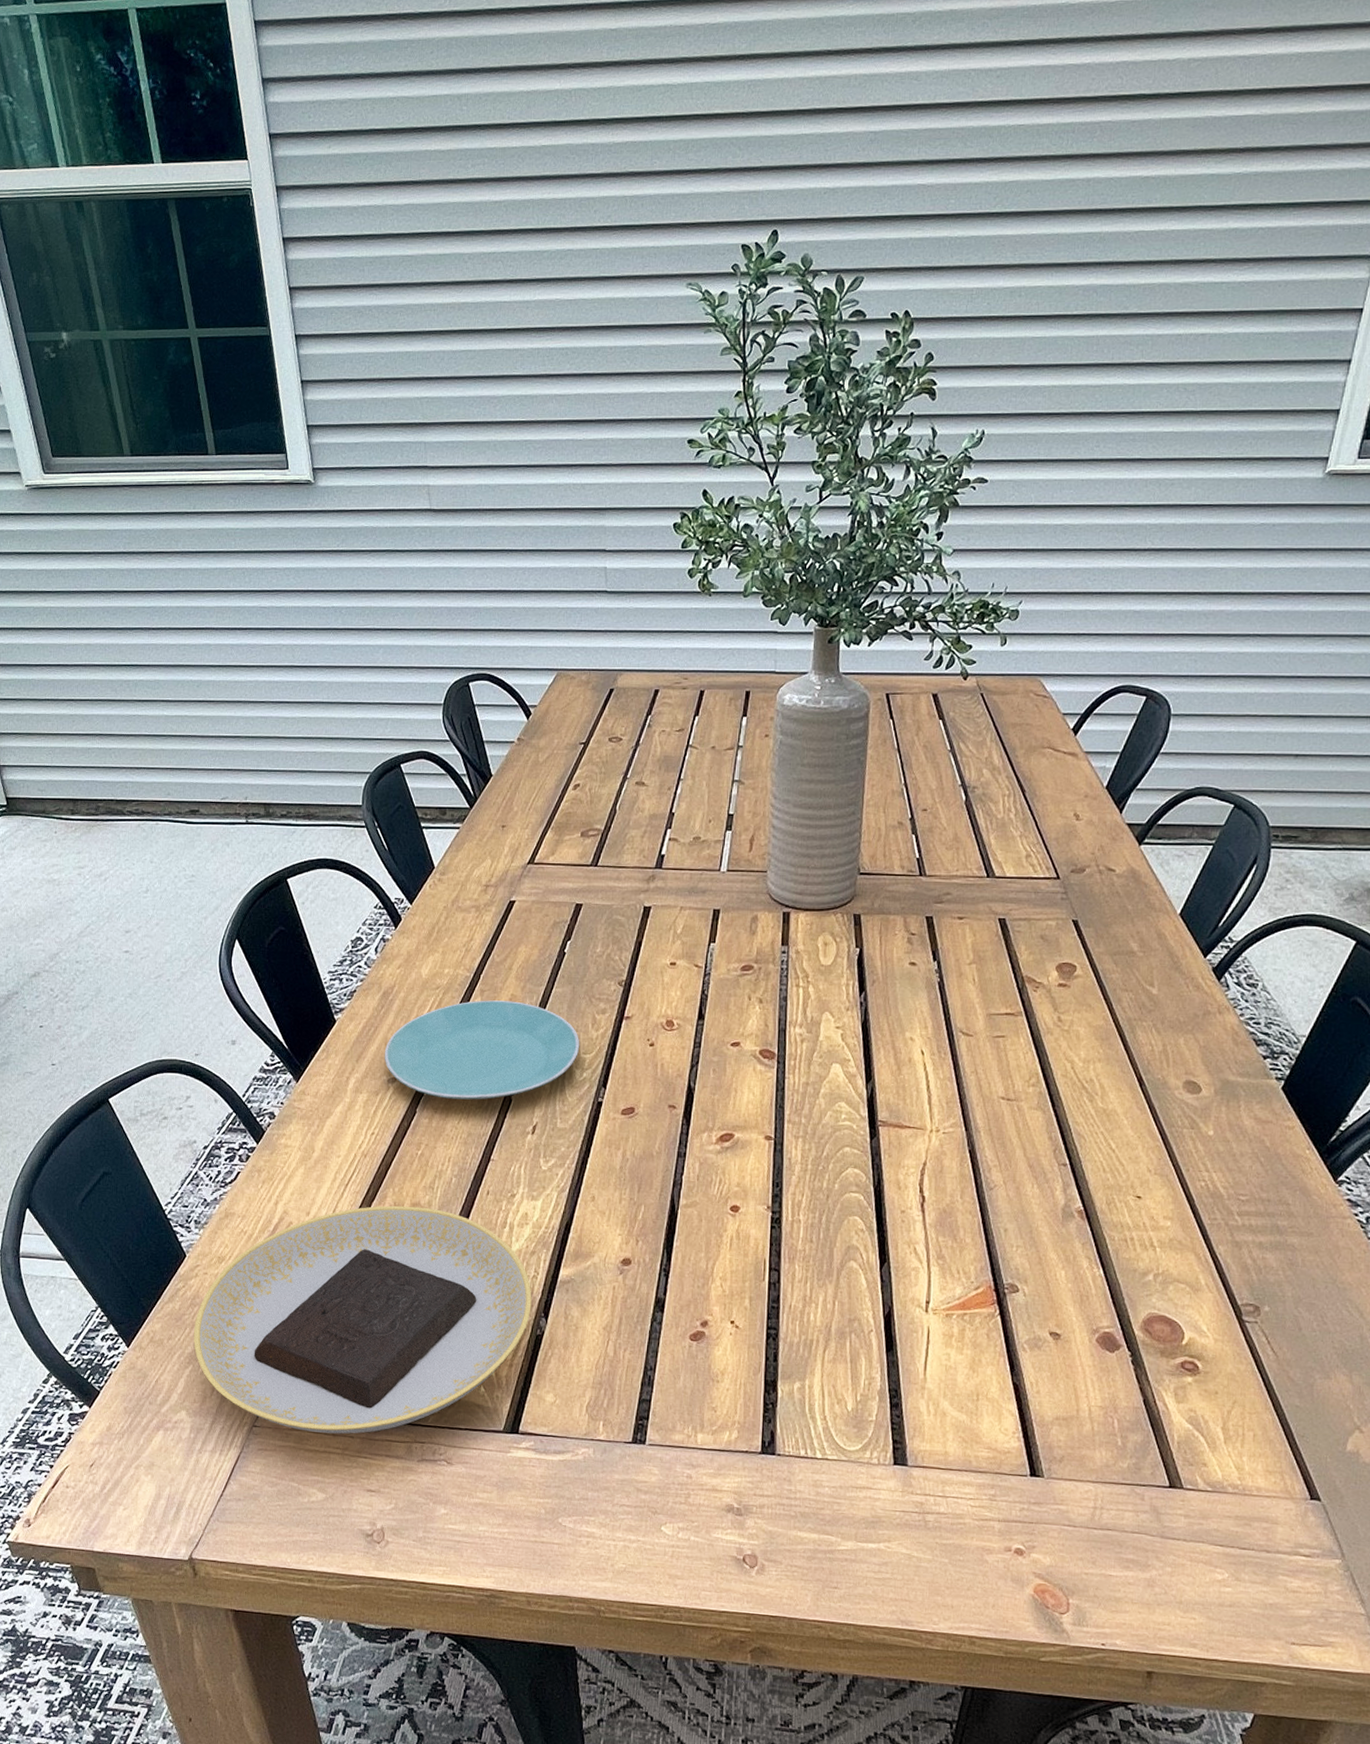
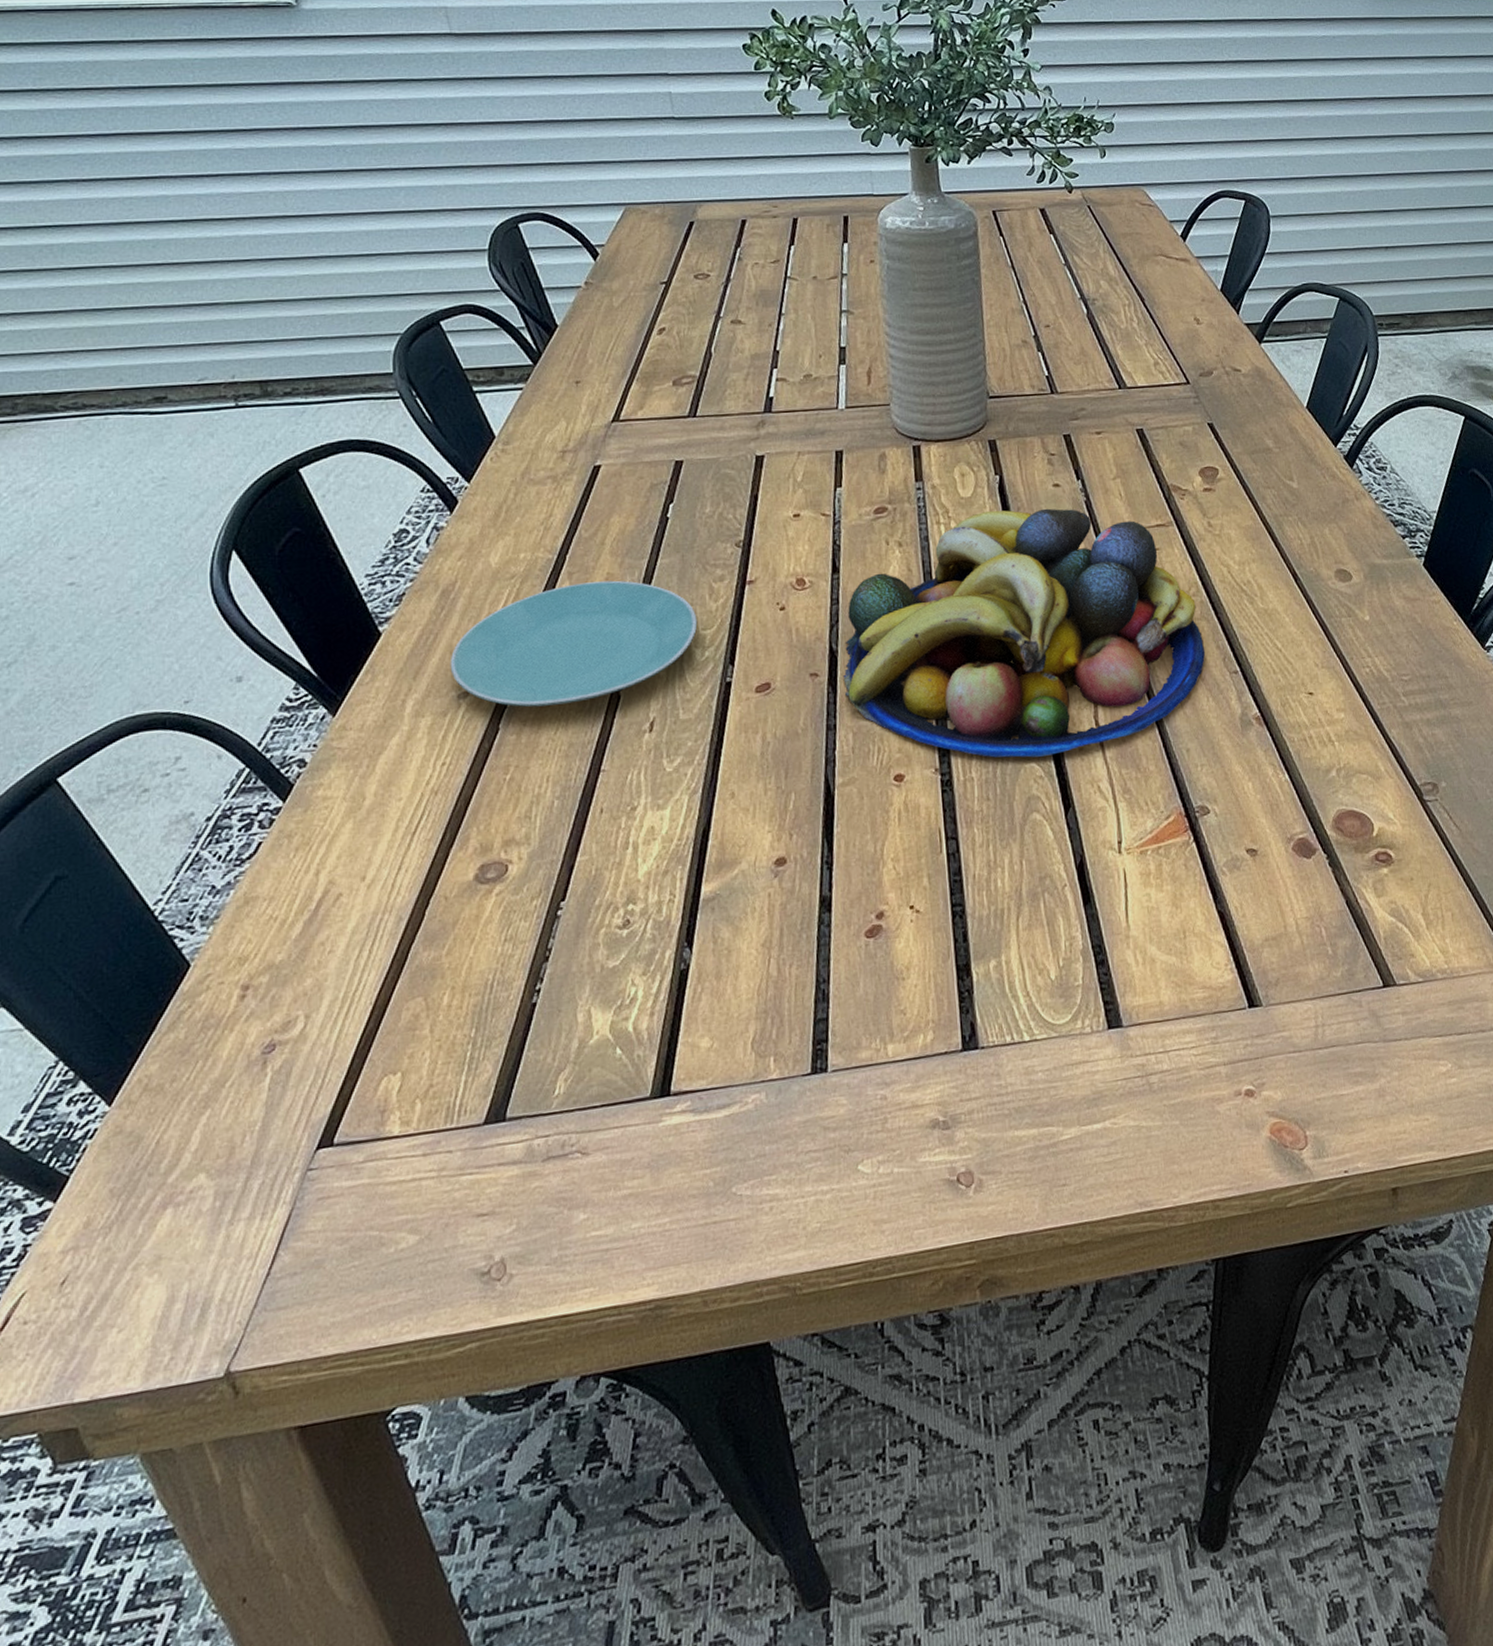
plate: present [194,1205,532,1434] -> none [210,842,671,1161]
fruit bowl: none [696,980,1037,1213] -> present [843,508,1206,758]

